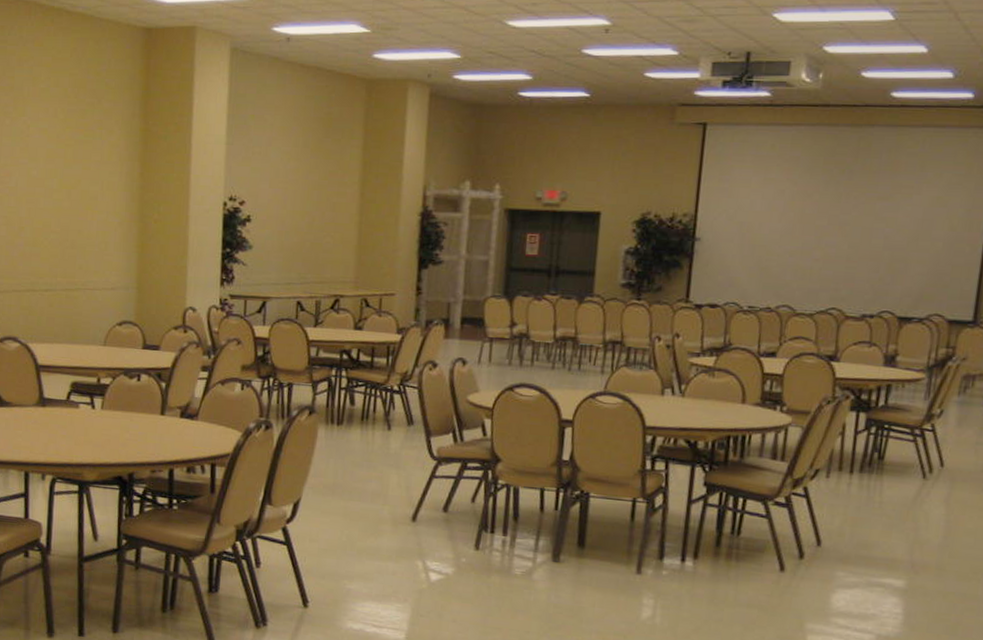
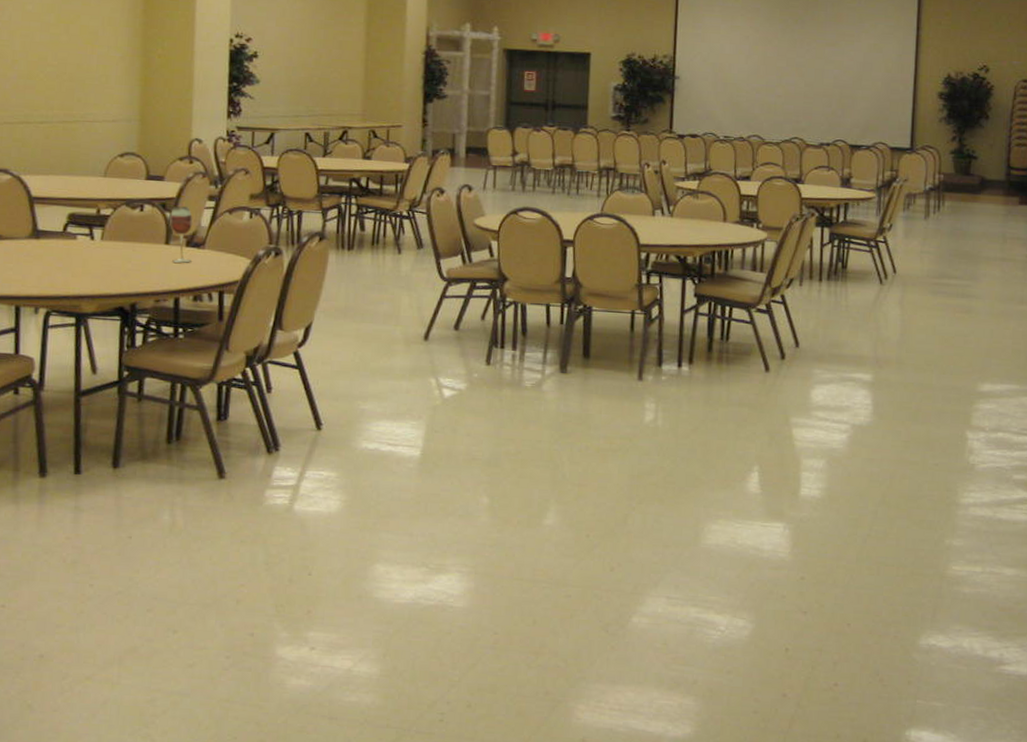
wineglass: none [164,376,187,435] -> present [169,206,193,264]

